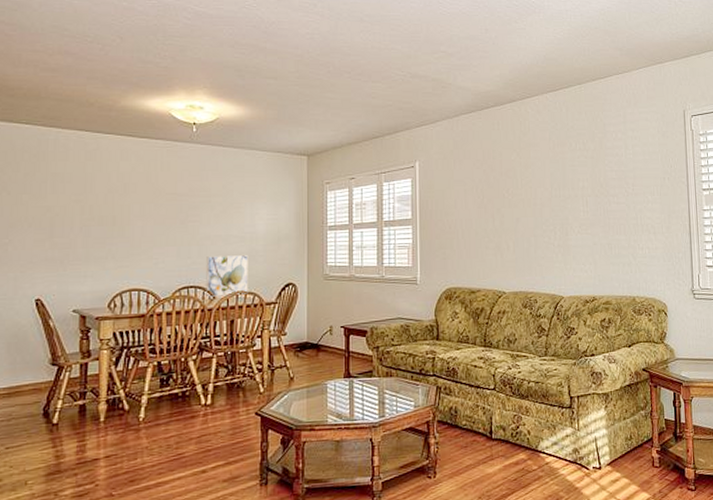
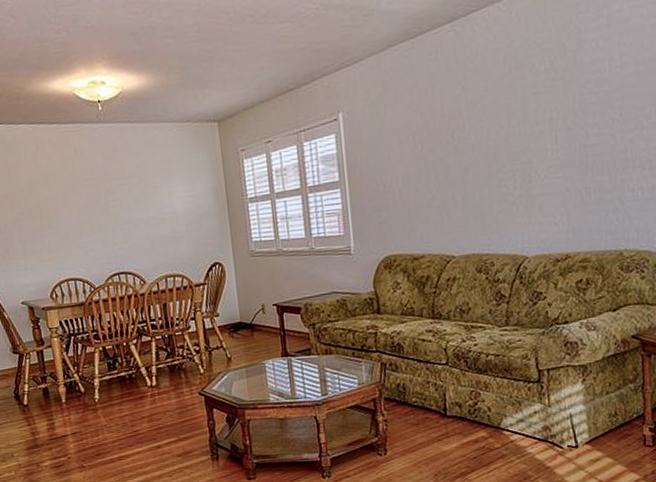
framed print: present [206,255,248,297] -> none [131,237,176,282]

